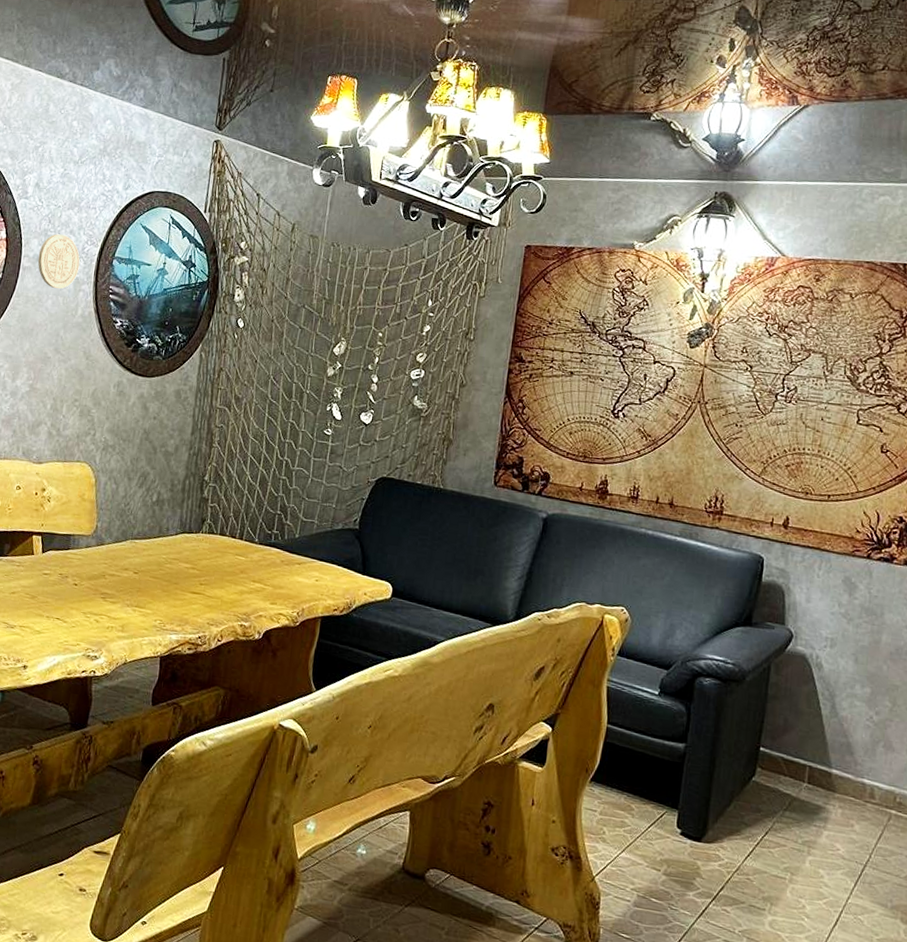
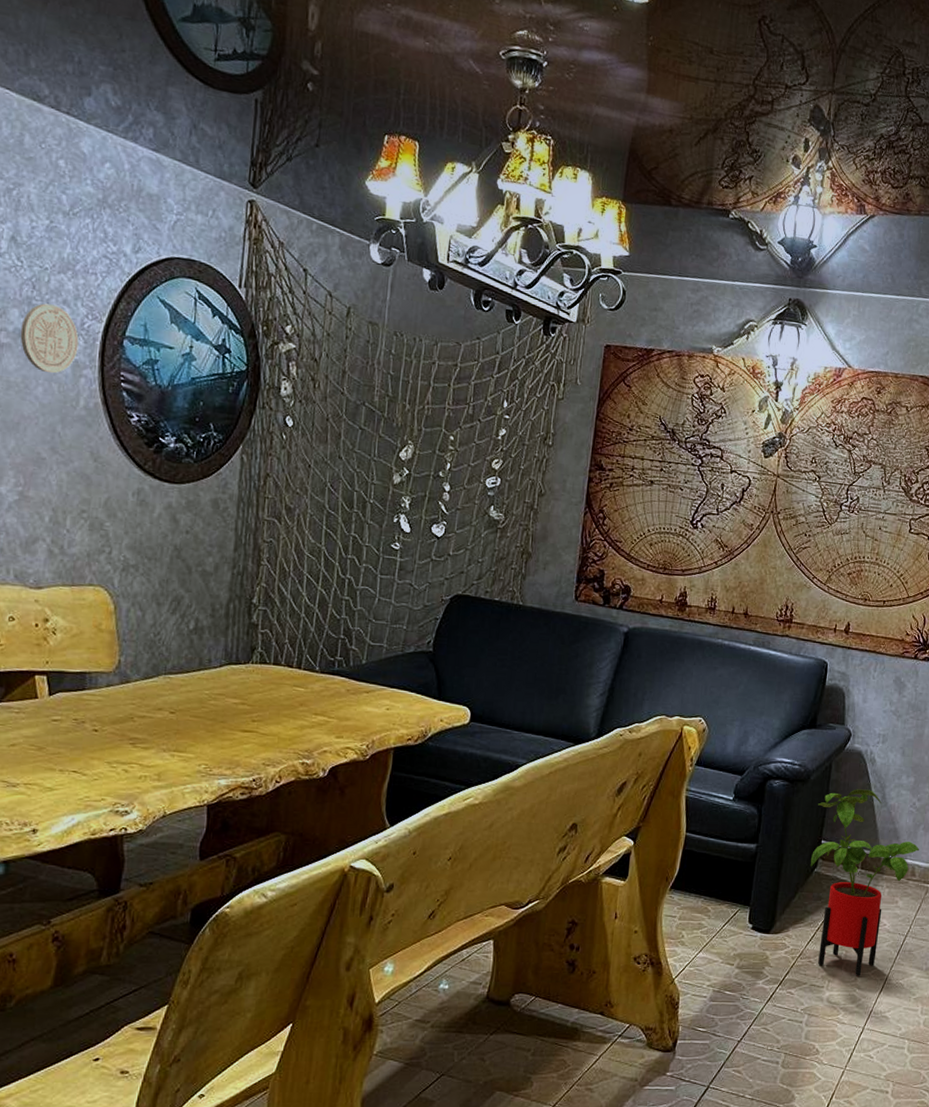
house plant: none [748,695,880,904] -> present [811,789,920,976]

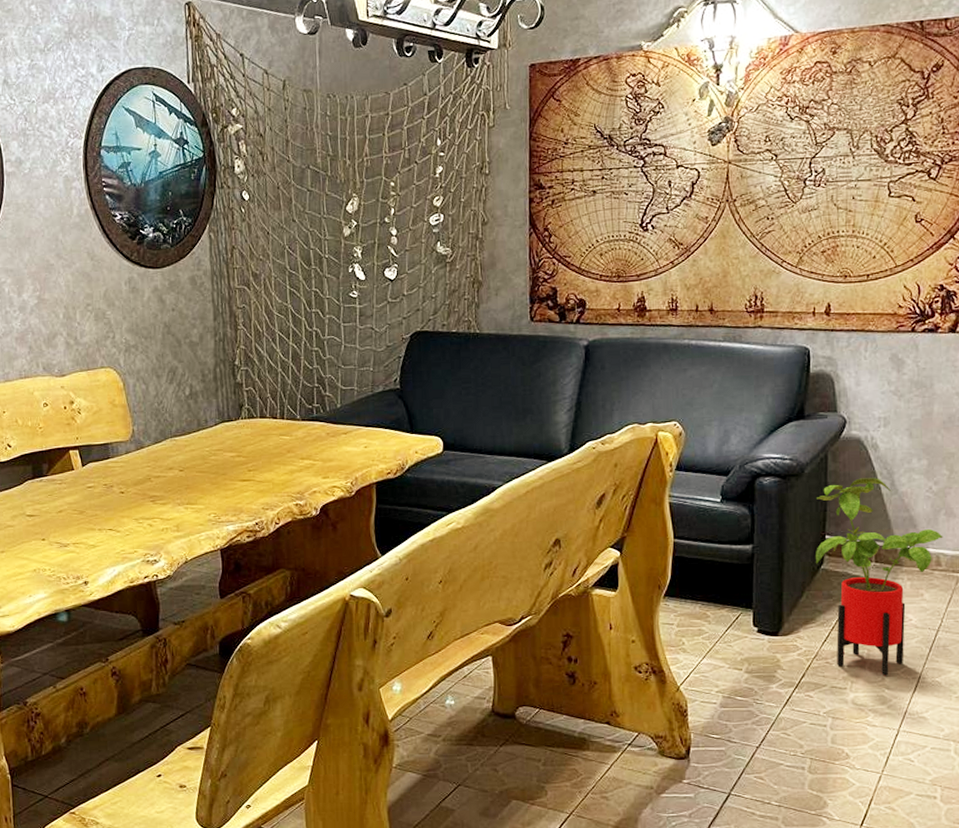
medallion: present [20,303,79,374] -> none [20,131,67,191]

